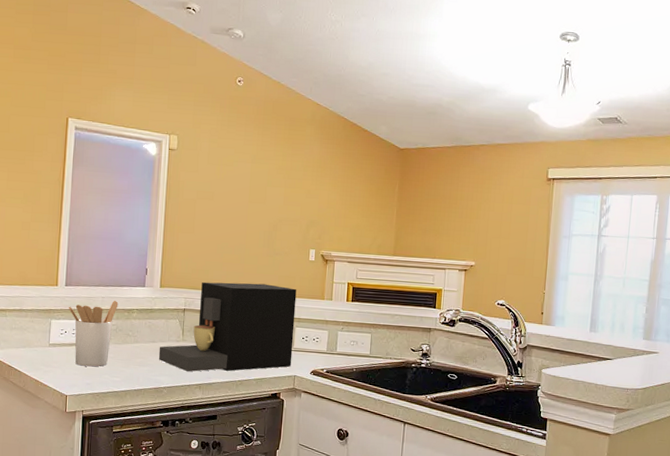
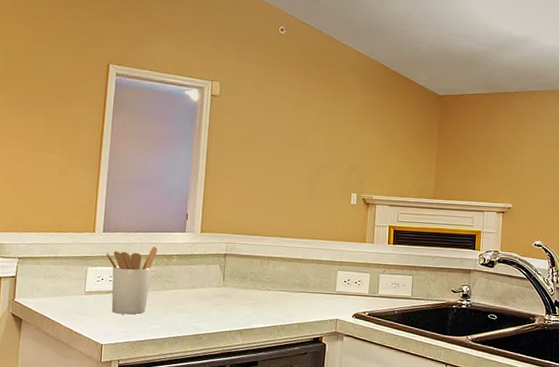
coffee maker: present [158,281,297,372] -> none [198,226,339,318]

